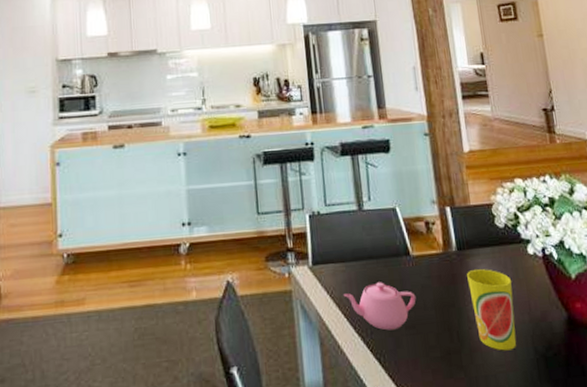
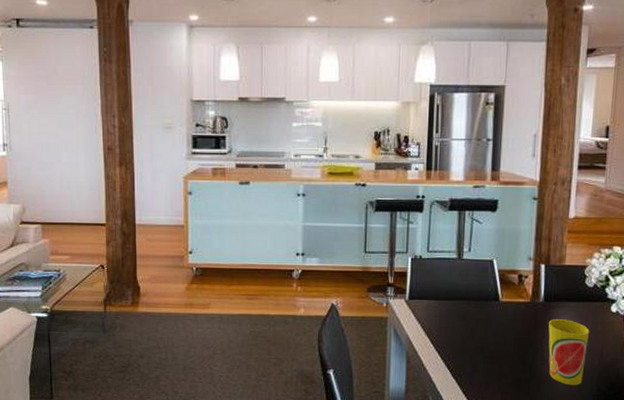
teapot: present [344,282,416,330] -> none [433,319,498,358]

